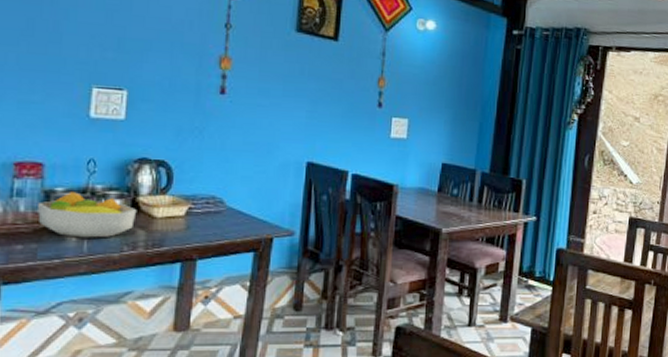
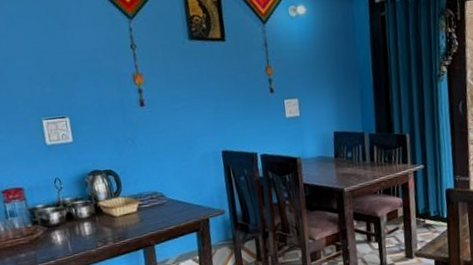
fruit bowl: present [38,192,137,238] -> none [27,206,101,242]

